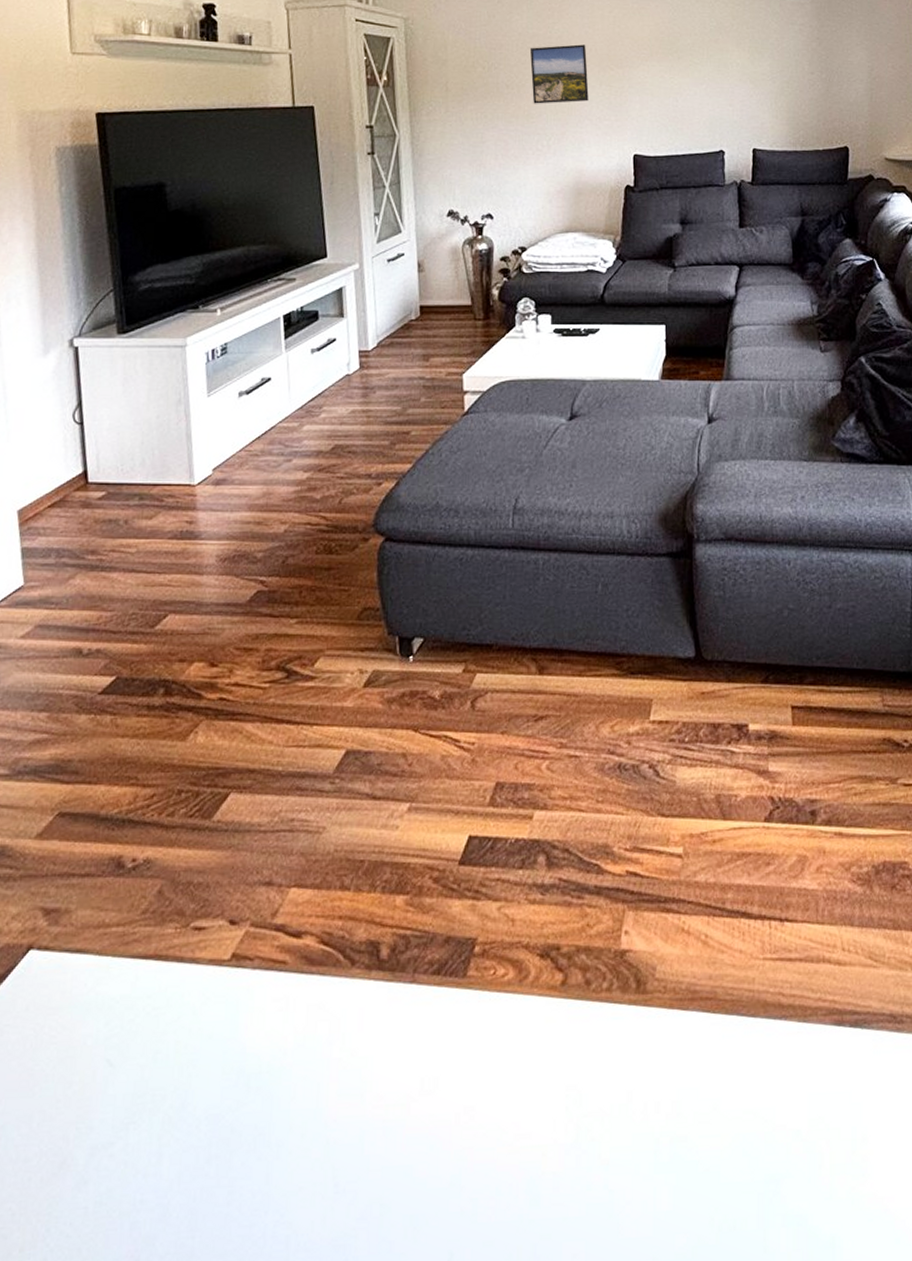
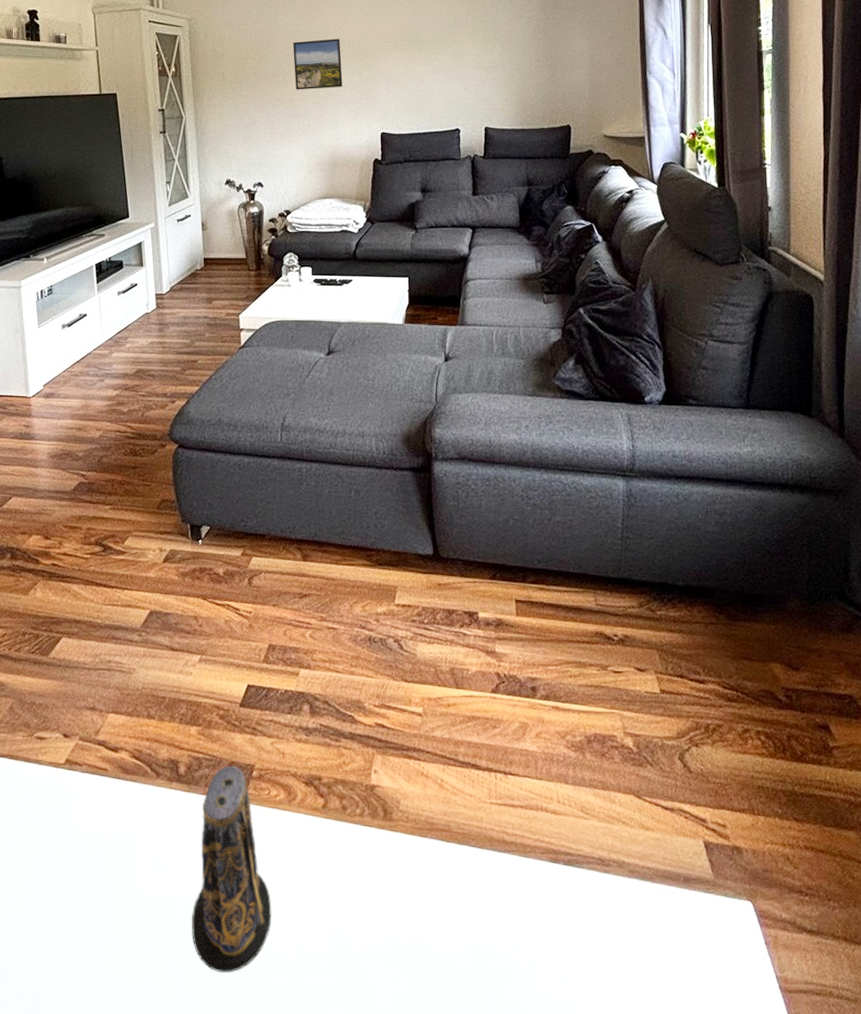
candle: none [394,942,497,1216] -> present [192,766,272,973]

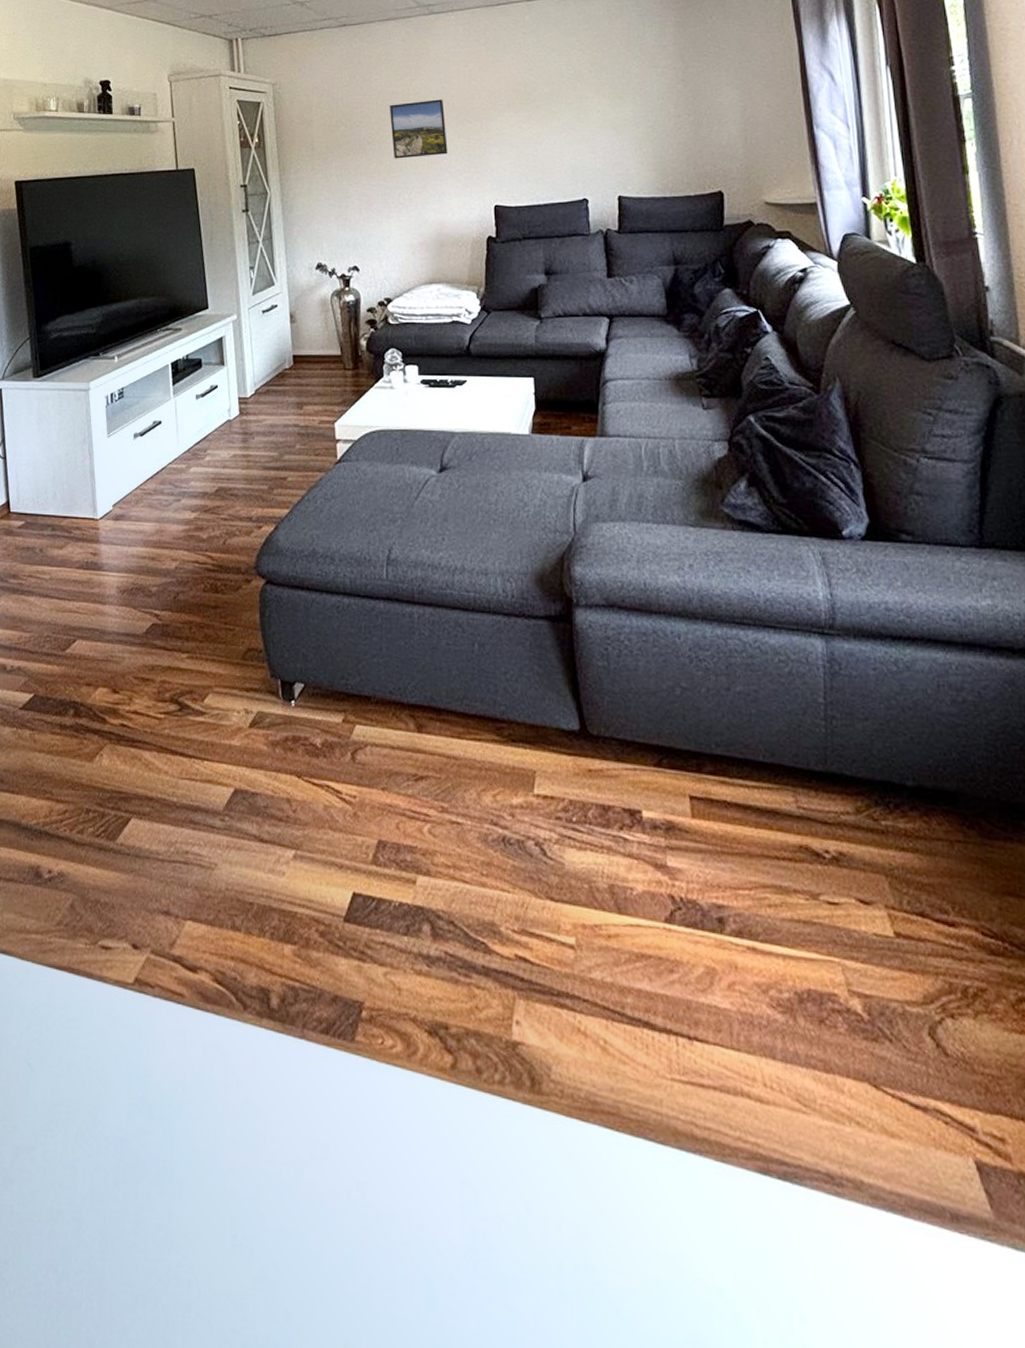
candle: present [192,766,272,973] -> none [289,1001,390,1294]

